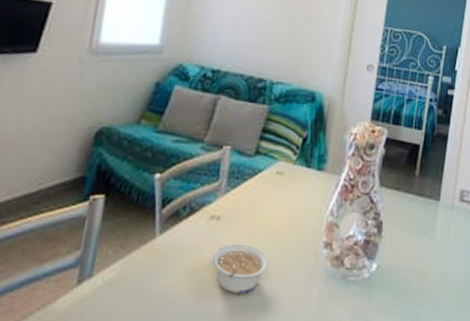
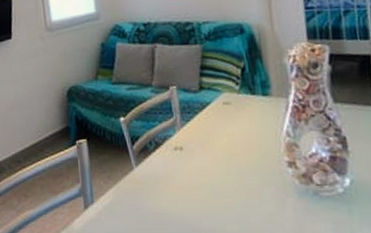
legume: present [211,243,269,293] -> none [184,169,238,212]

